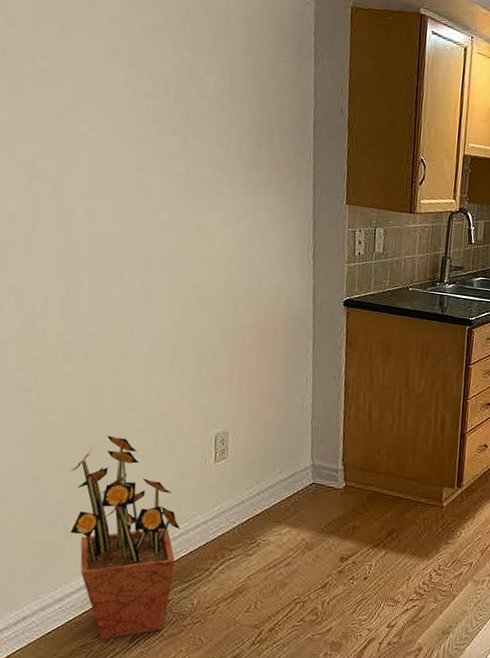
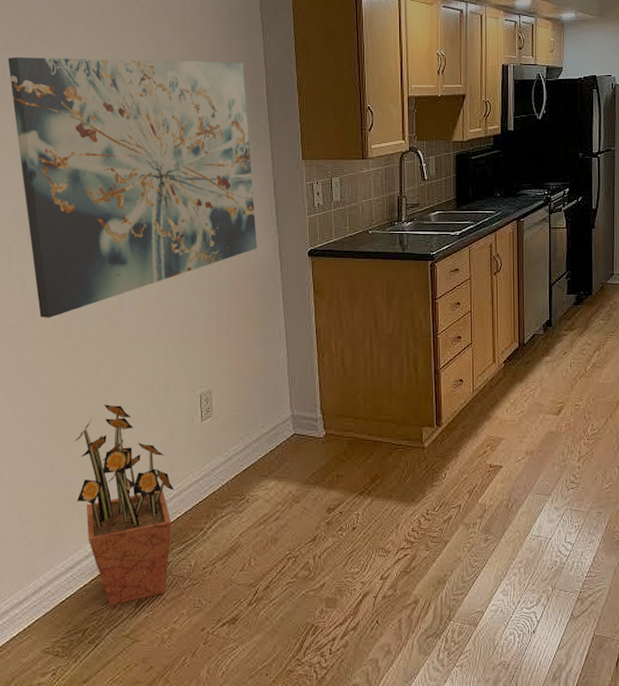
wall art: none [10,34,291,338] -> present [8,56,257,318]

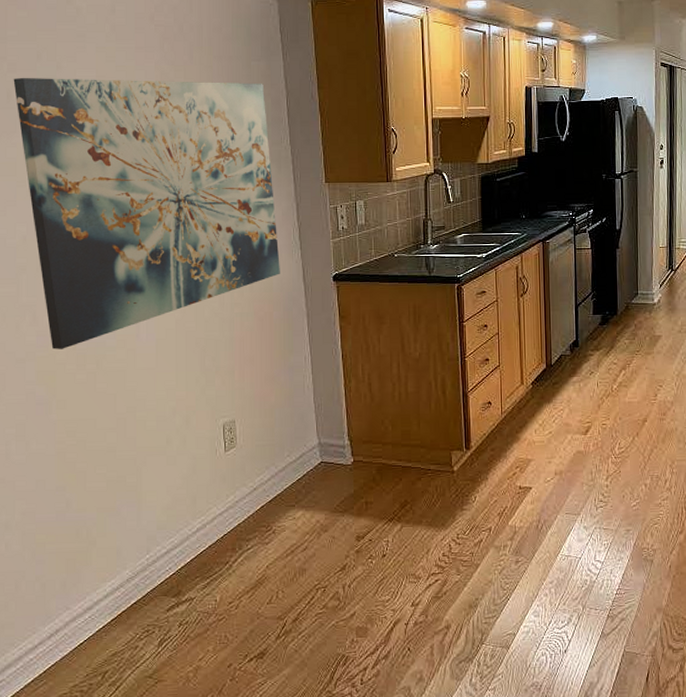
potted plant: present [74,404,175,605] -> none [90,437,198,646]

